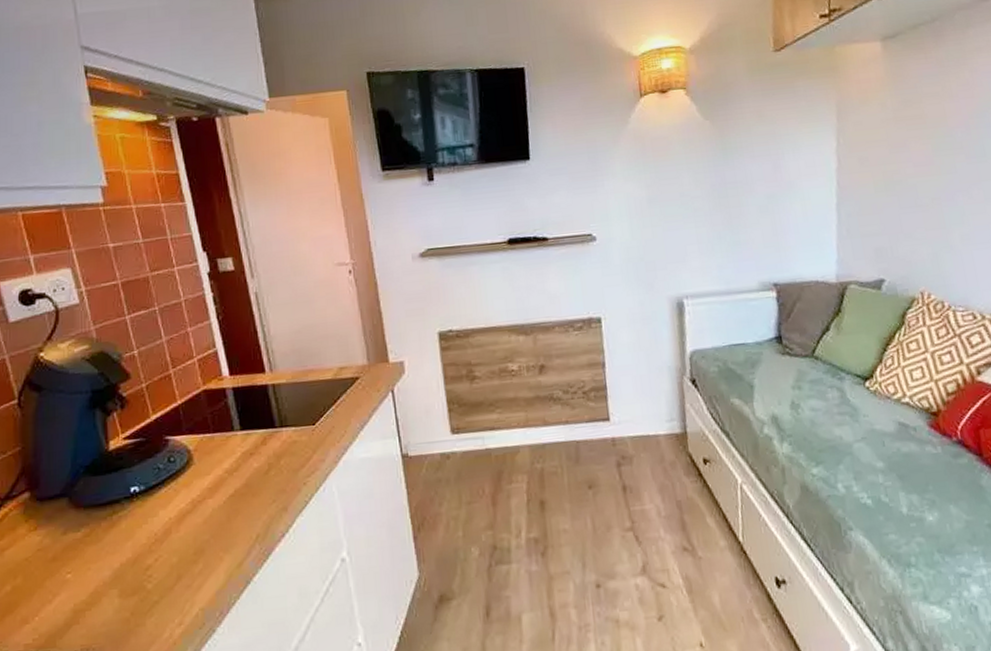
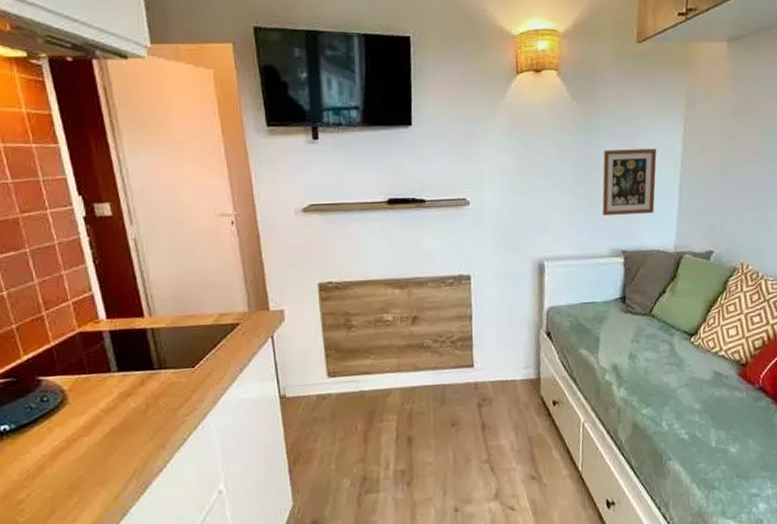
picture frame: none [744,166,809,245] -> present [602,148,657,216]

